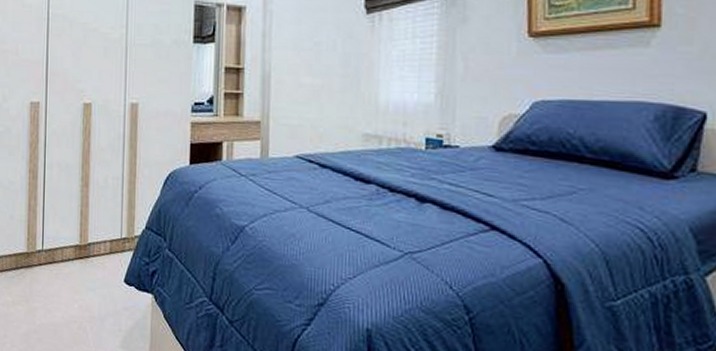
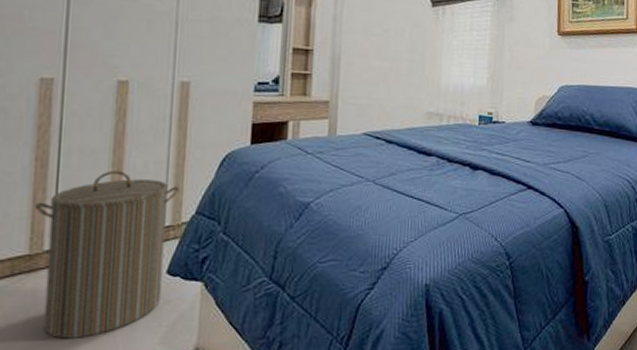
laundry hamper: none [29,184,133,331] -> present [34,171,180,339]

